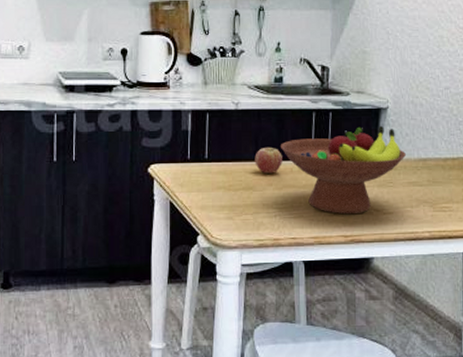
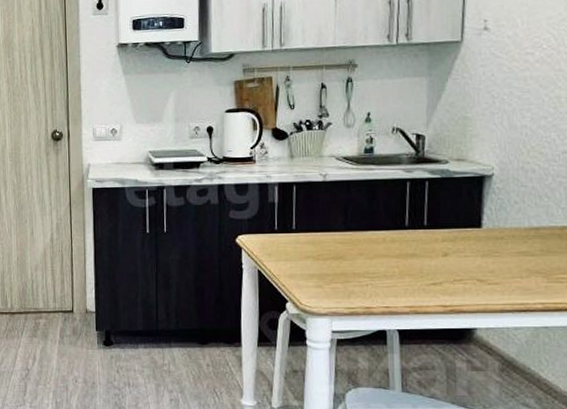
fruit: present [255,147,282,174] -> none [344,217,374,243]
fruit bowl: present [281,125,406,215] -> none [372,193,514,285]

